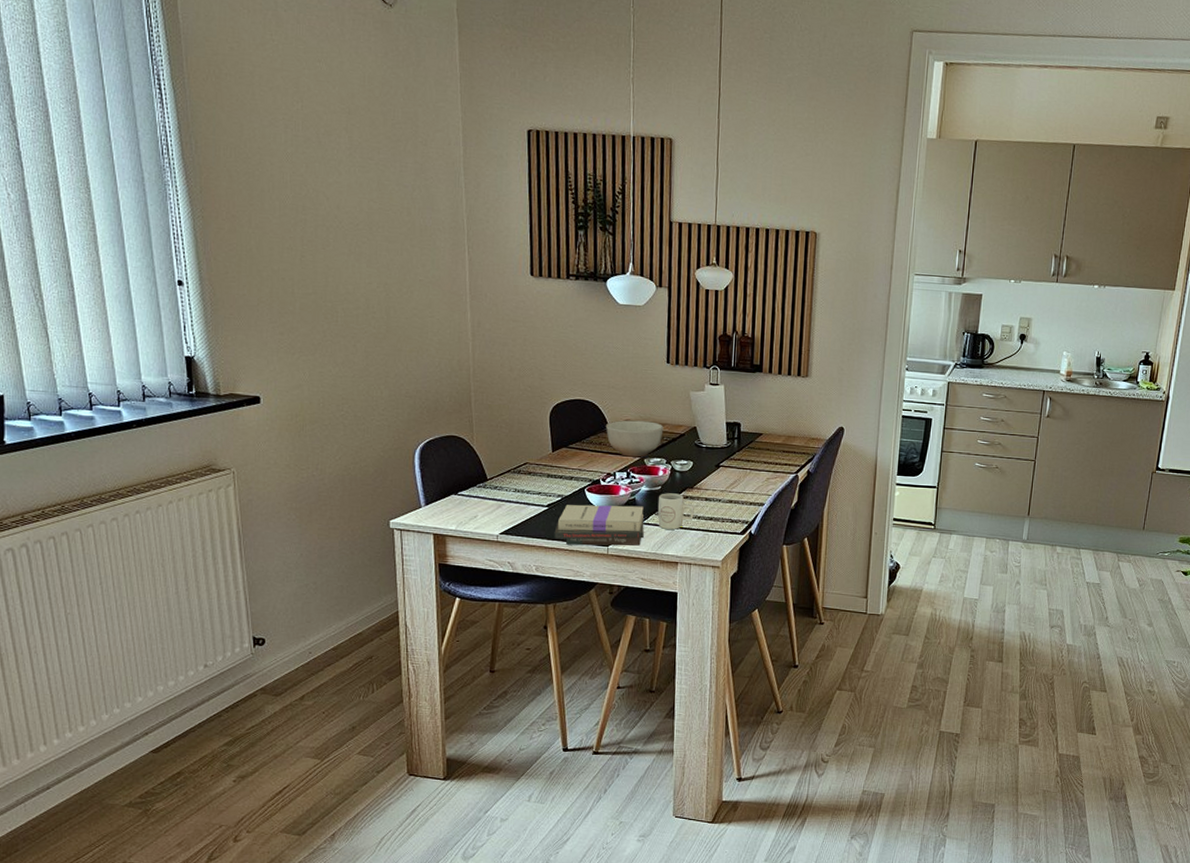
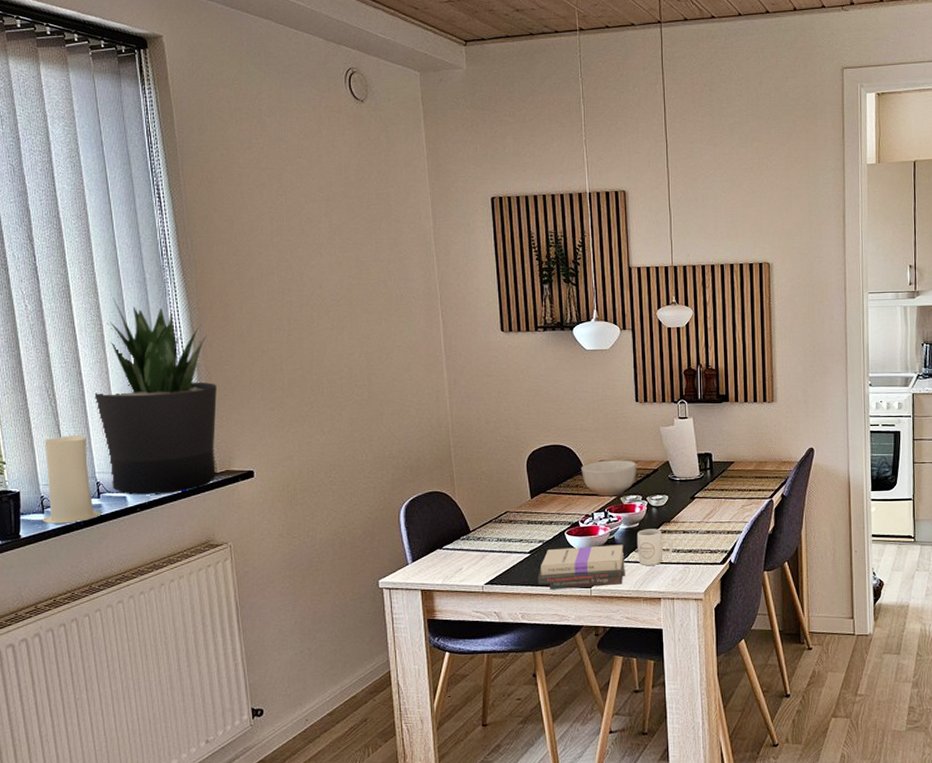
candle: none [29,340,94,434] -> present [43,435,102,524]
planter: none [85,195,222,412] -> present [93,297,217,495]

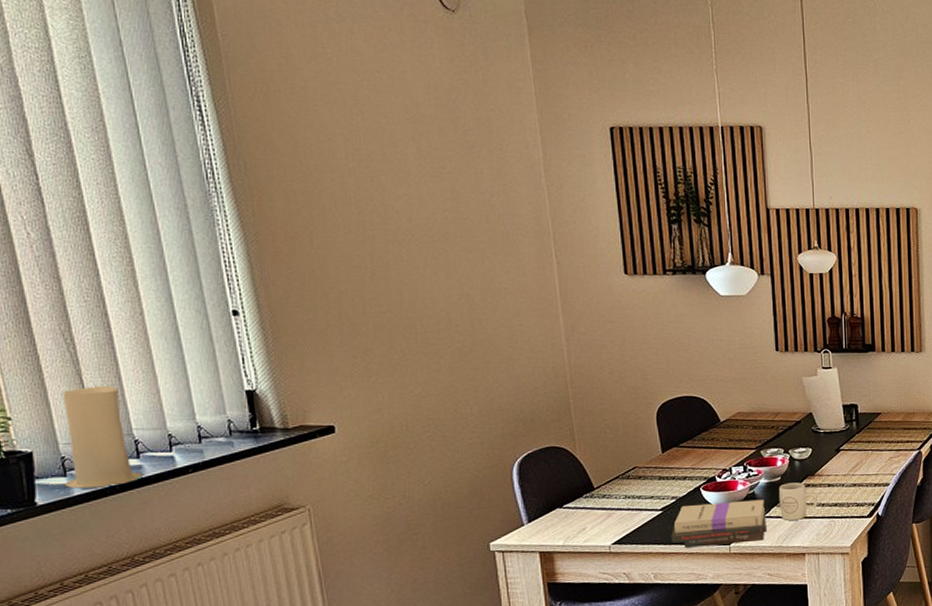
planter: present [93,297,217,495] -> none [124,226,287,455]
bowl: present [580,459,637,497] -> none [716,411,778,450]

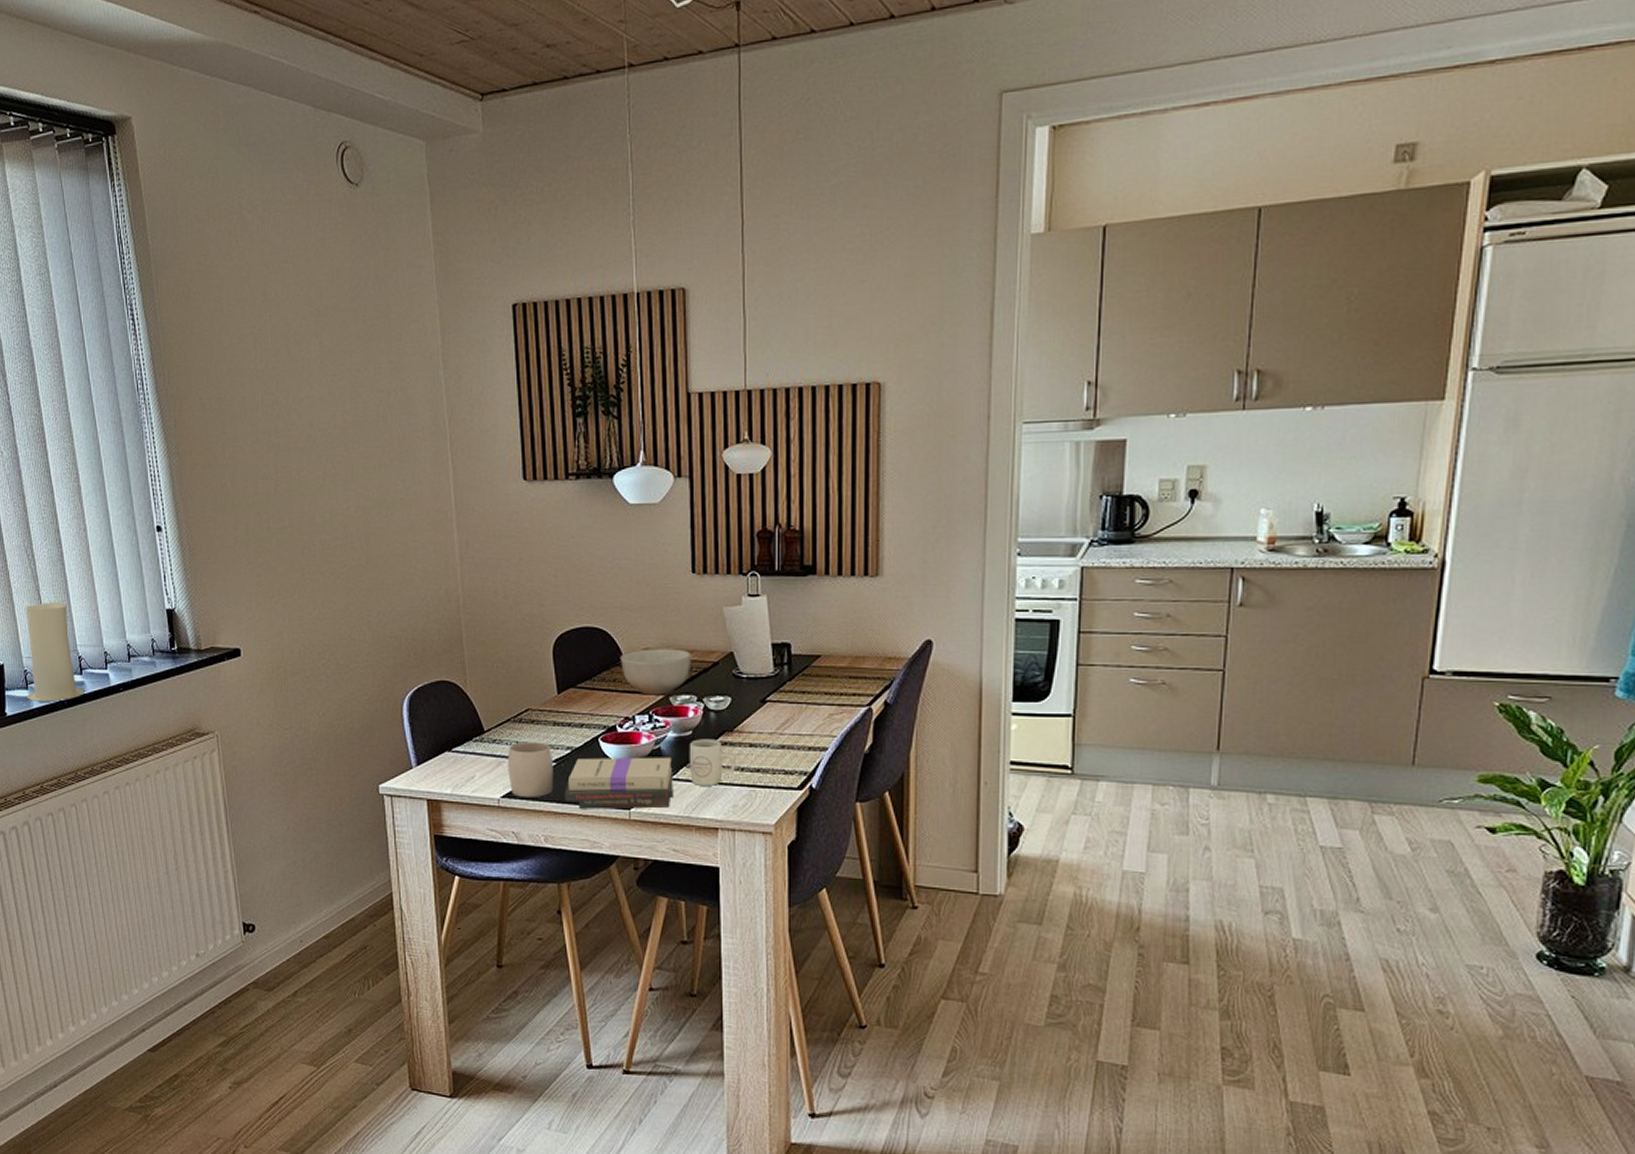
mug: none [617,494,661,543] -> present [508,741,554,797]
bowl: none [716,411,778,450] -> present [619,647,692,695]

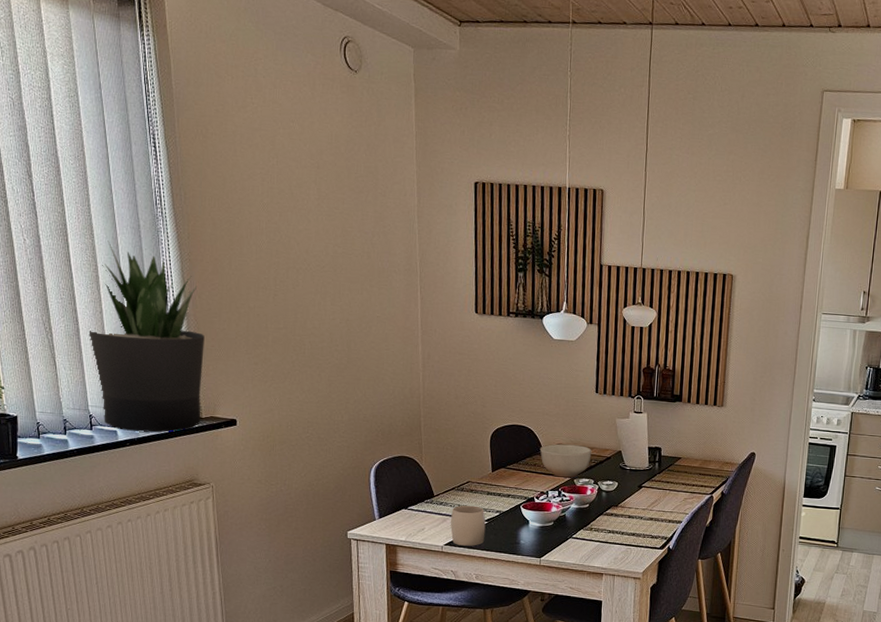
candle: present [25,602,84,702] -> none [38,368,94,450]
planter: none [72,441,200,673] -> present [87,240,205,433]
books: present [564,757,673,809] -> none [492,520,574,558]
mug: present [689,739,736,786] -> none [585,510,618,544]

